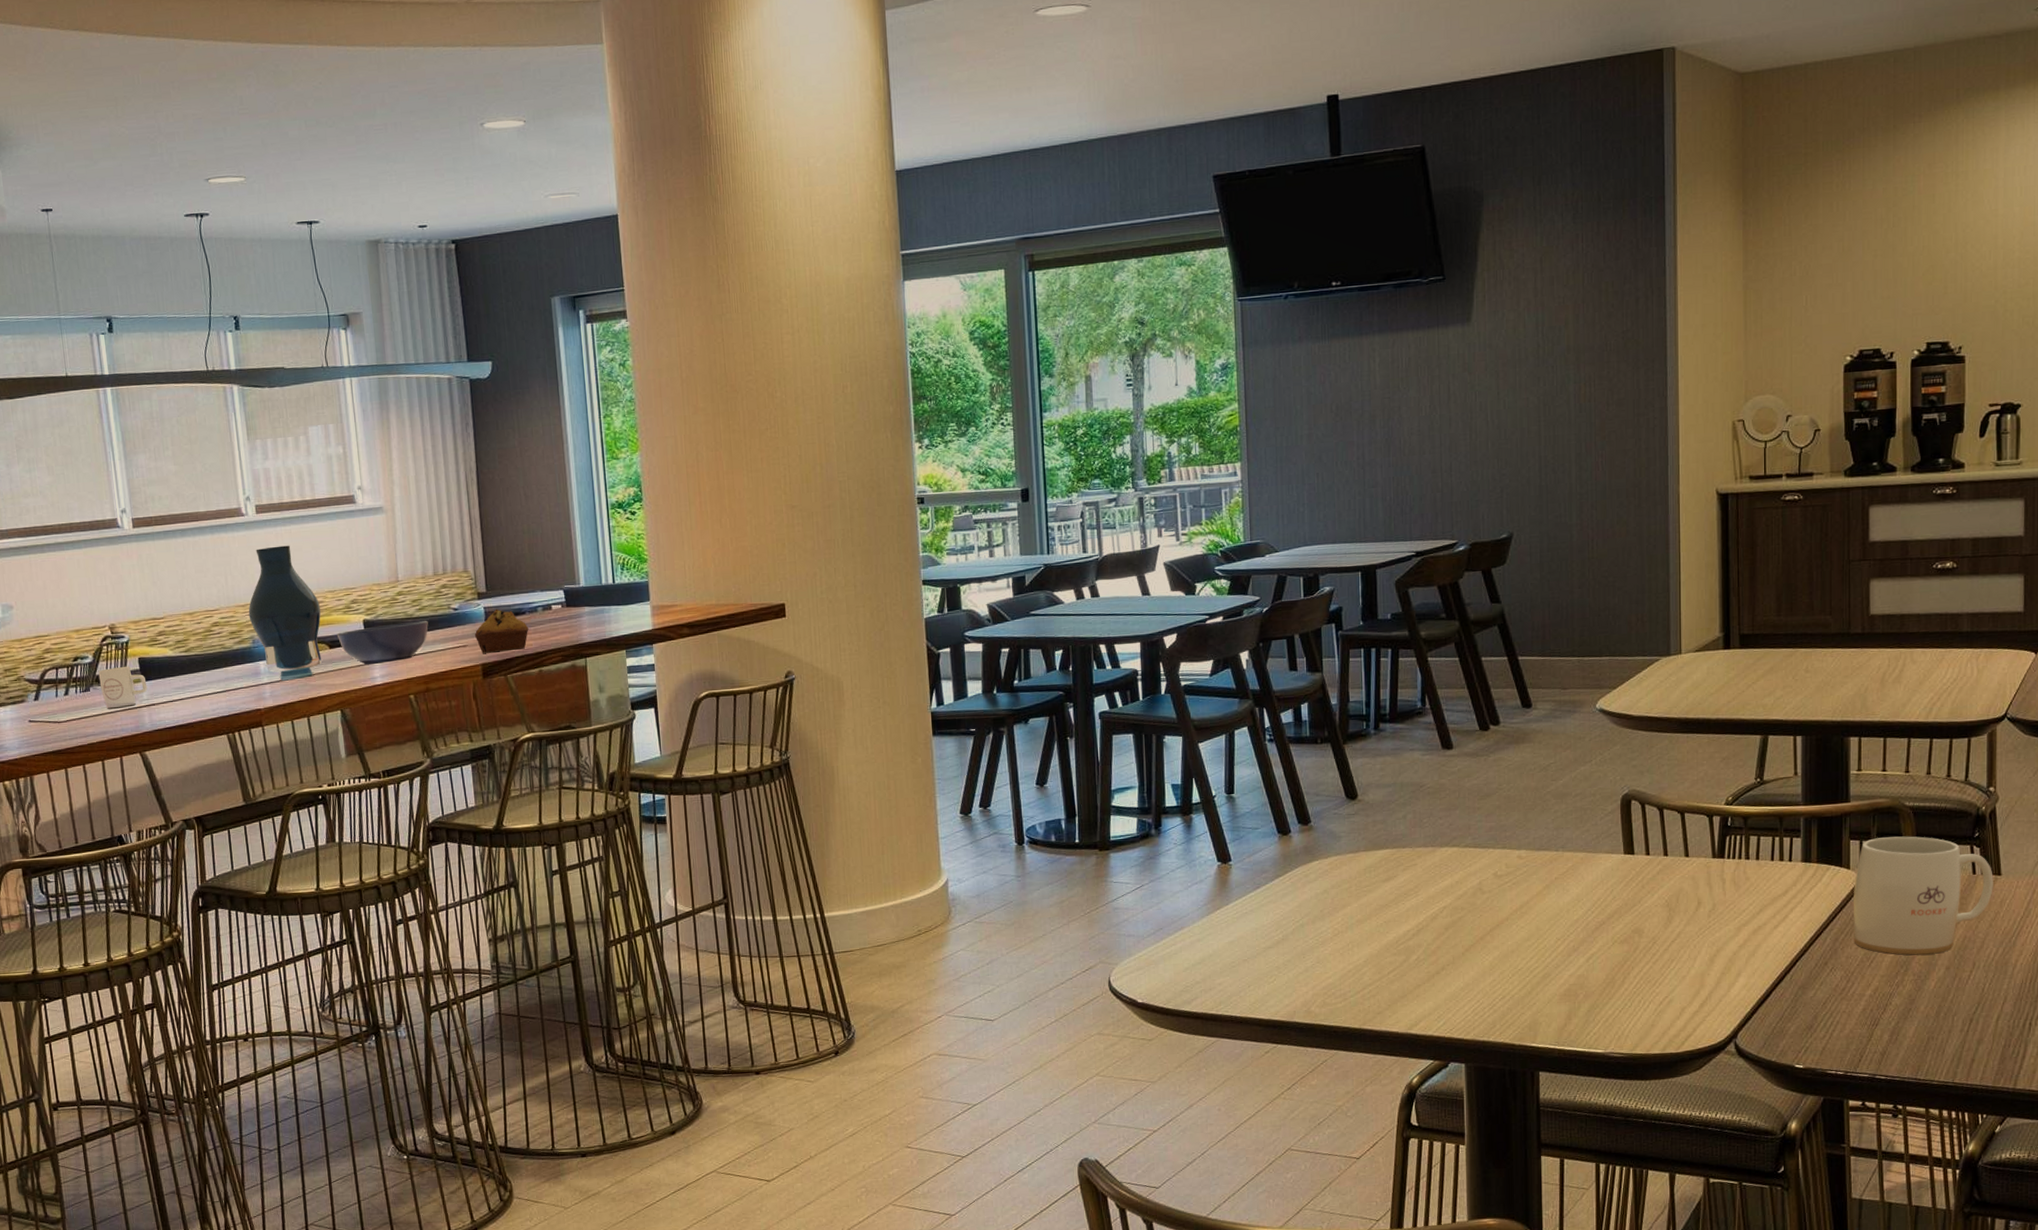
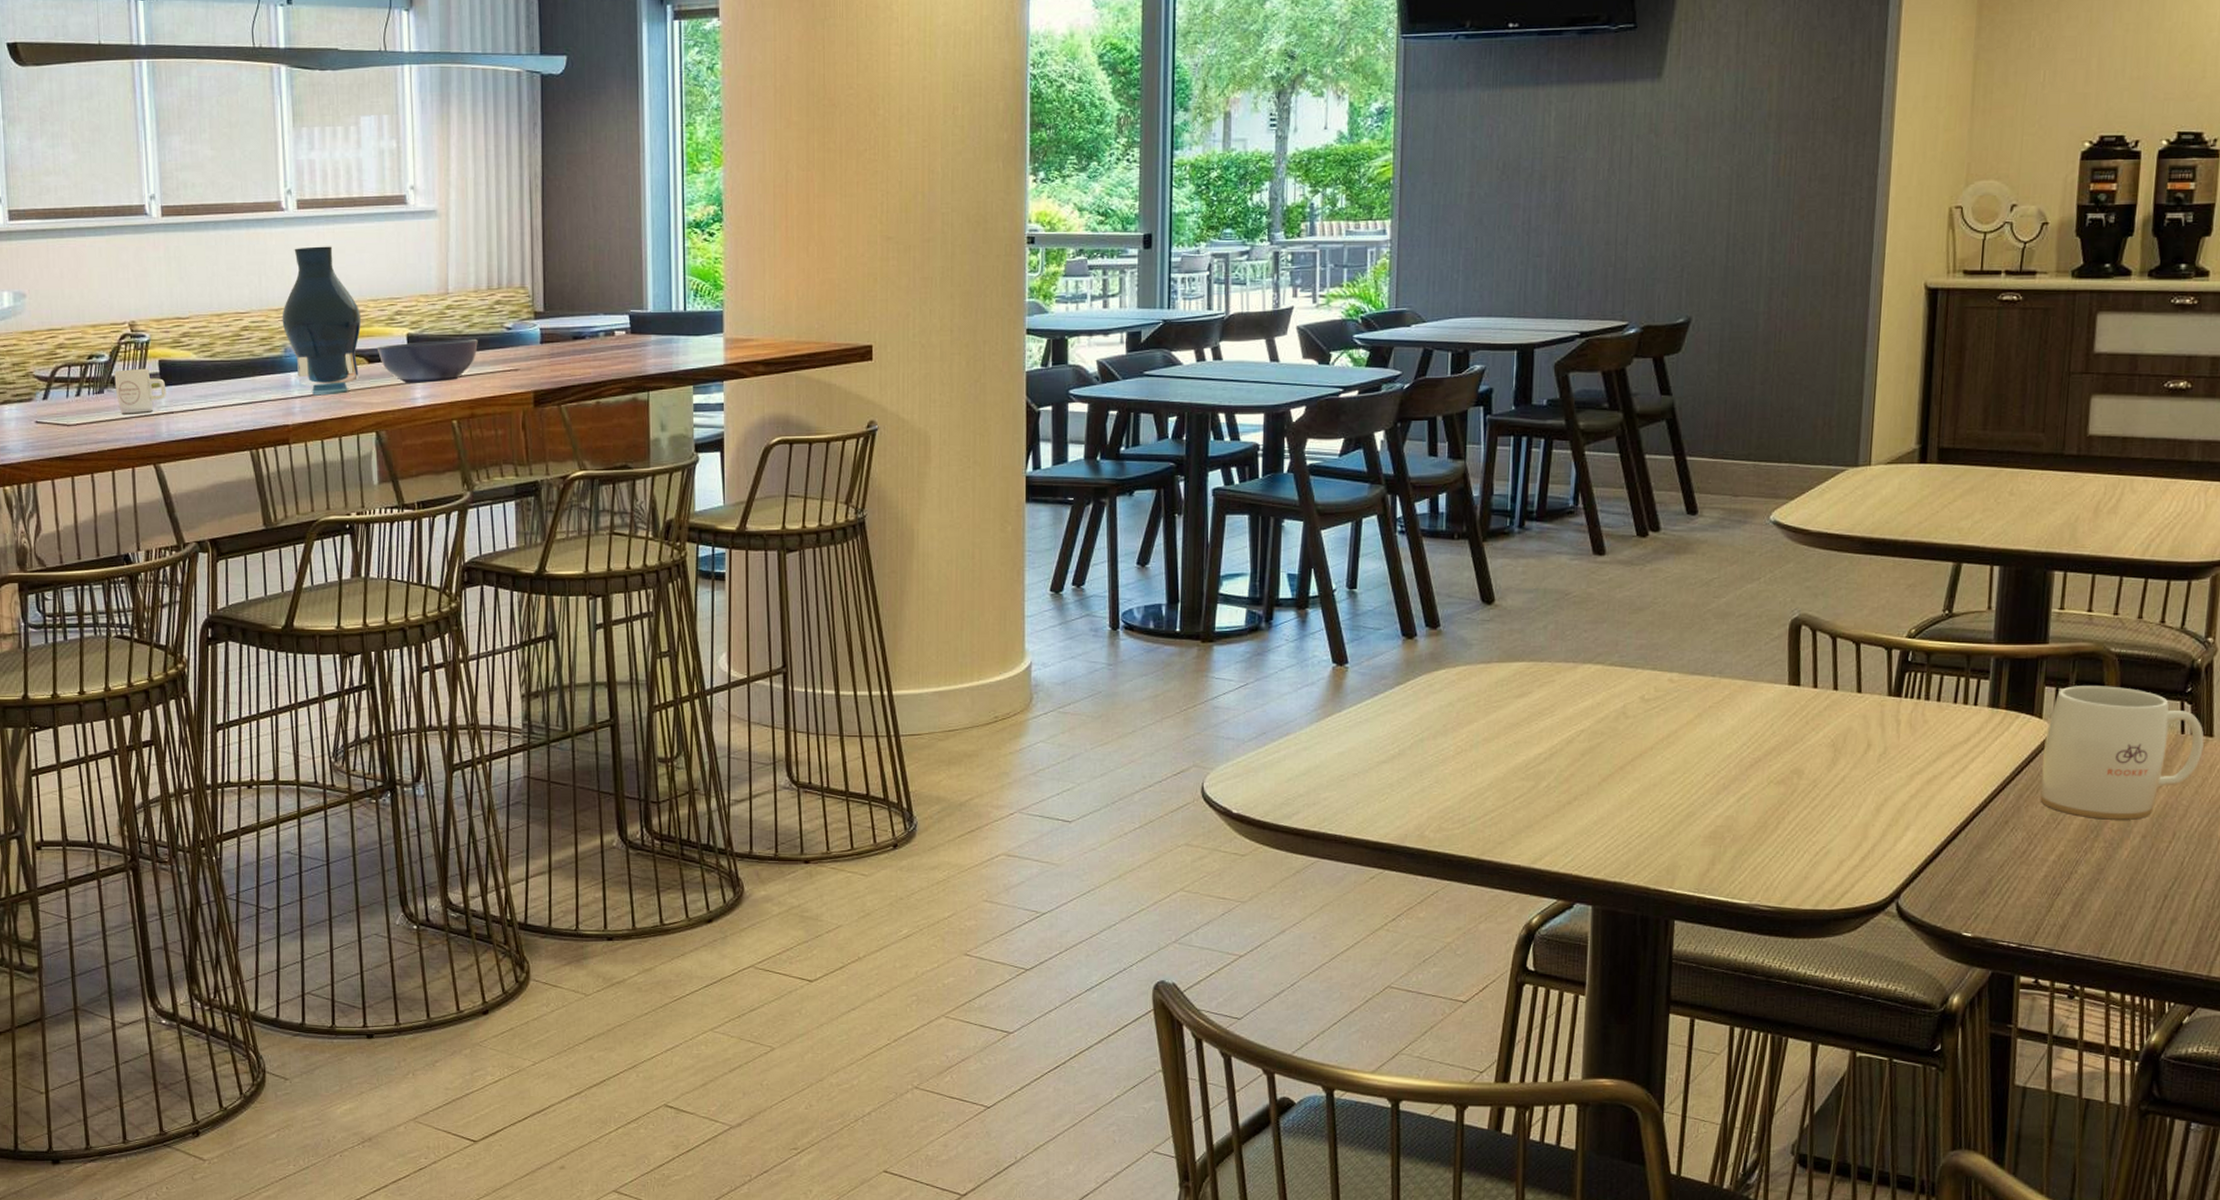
muffin: present [474,609,529,654] -> none [527,331,588,380]

